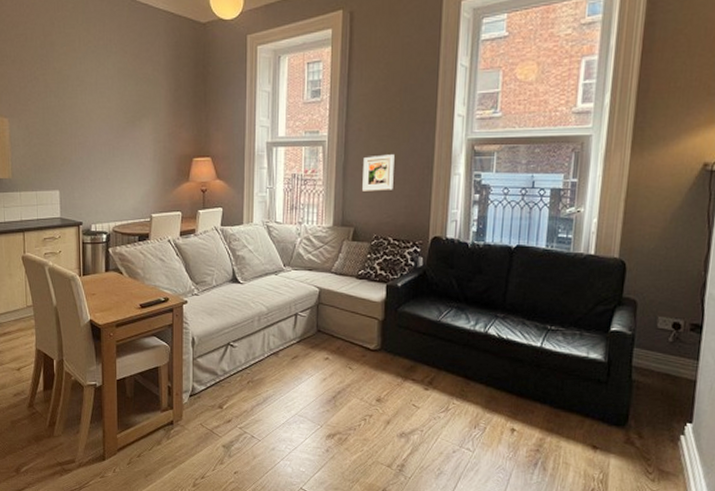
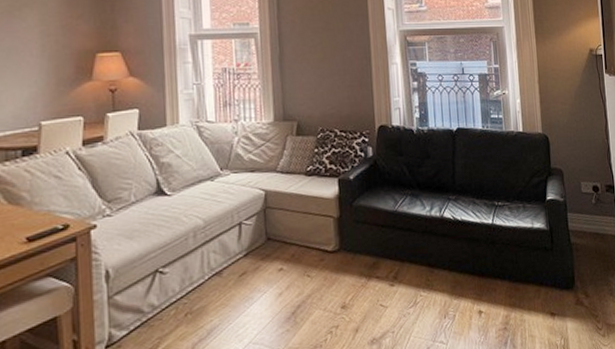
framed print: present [362,154,395,191] -> none [300,46,334,84]

